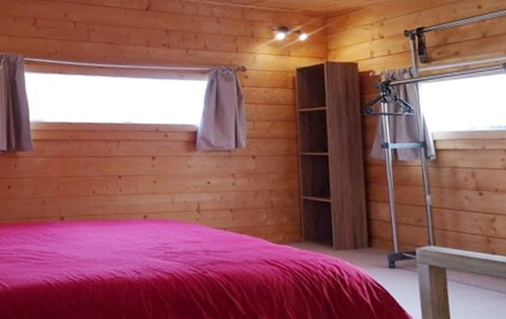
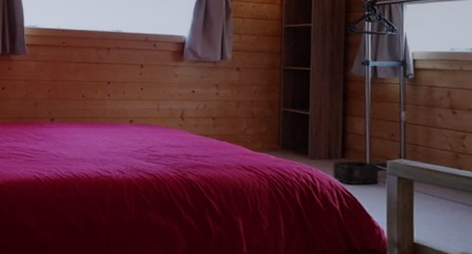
storage bin: none [359,249,410,276] -> present [332,161,379,185]

